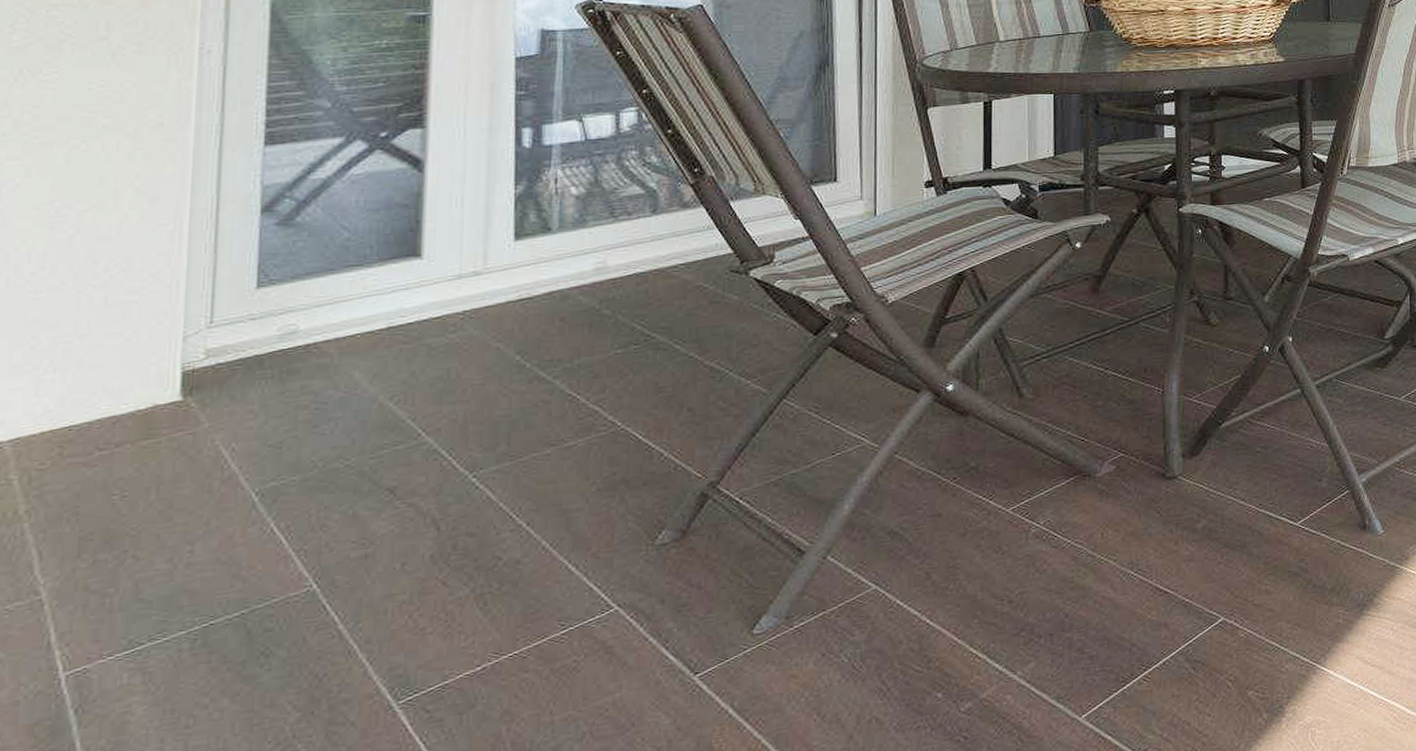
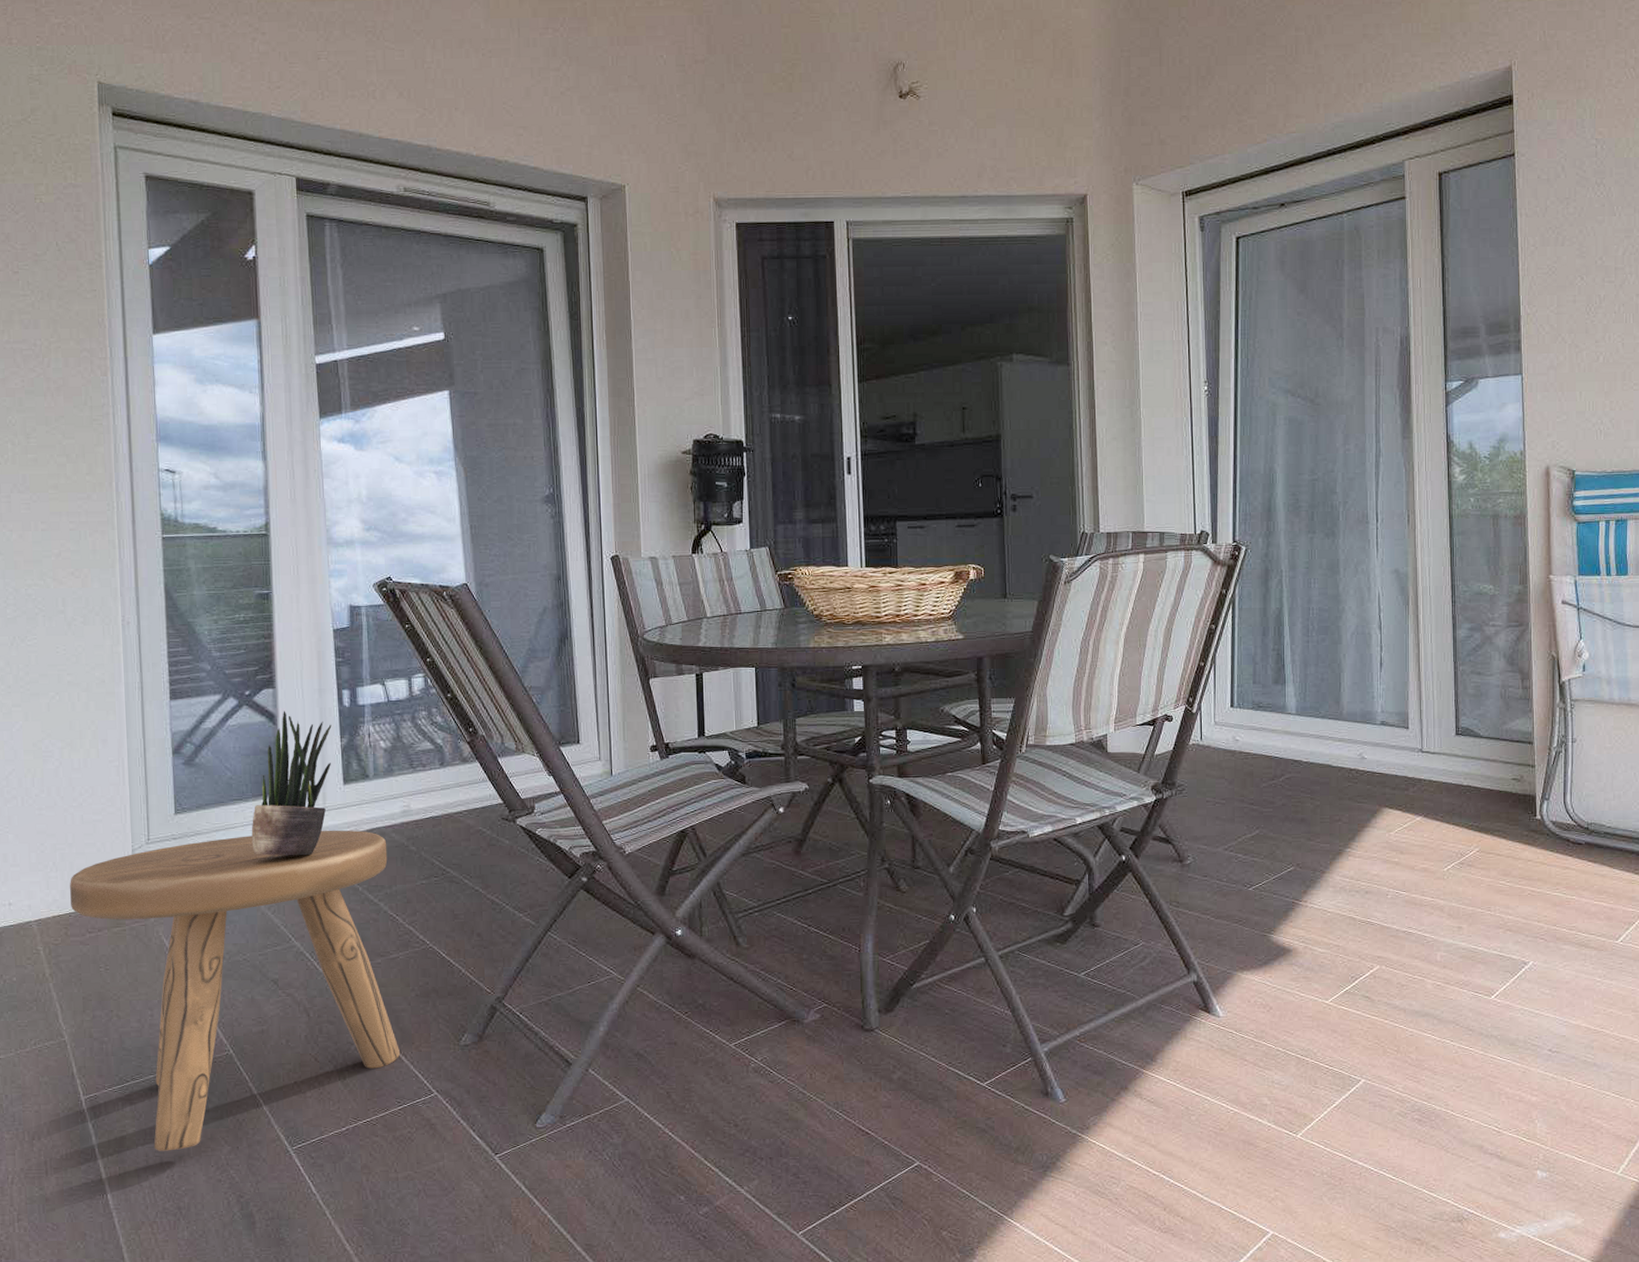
stool: none [73,295,571,734] -> present [70,830,401,1151]
potted plant: none [372,154,504,333] -> present [251,710,332,856]

